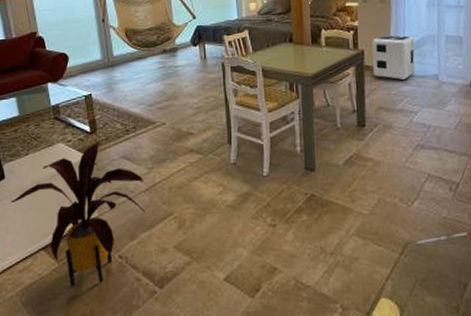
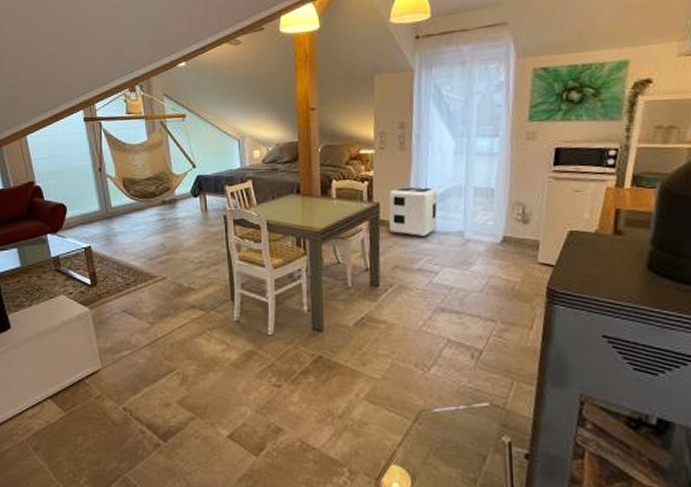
house plant: present [10,141,145,288] -> none [17,294,147,436]

